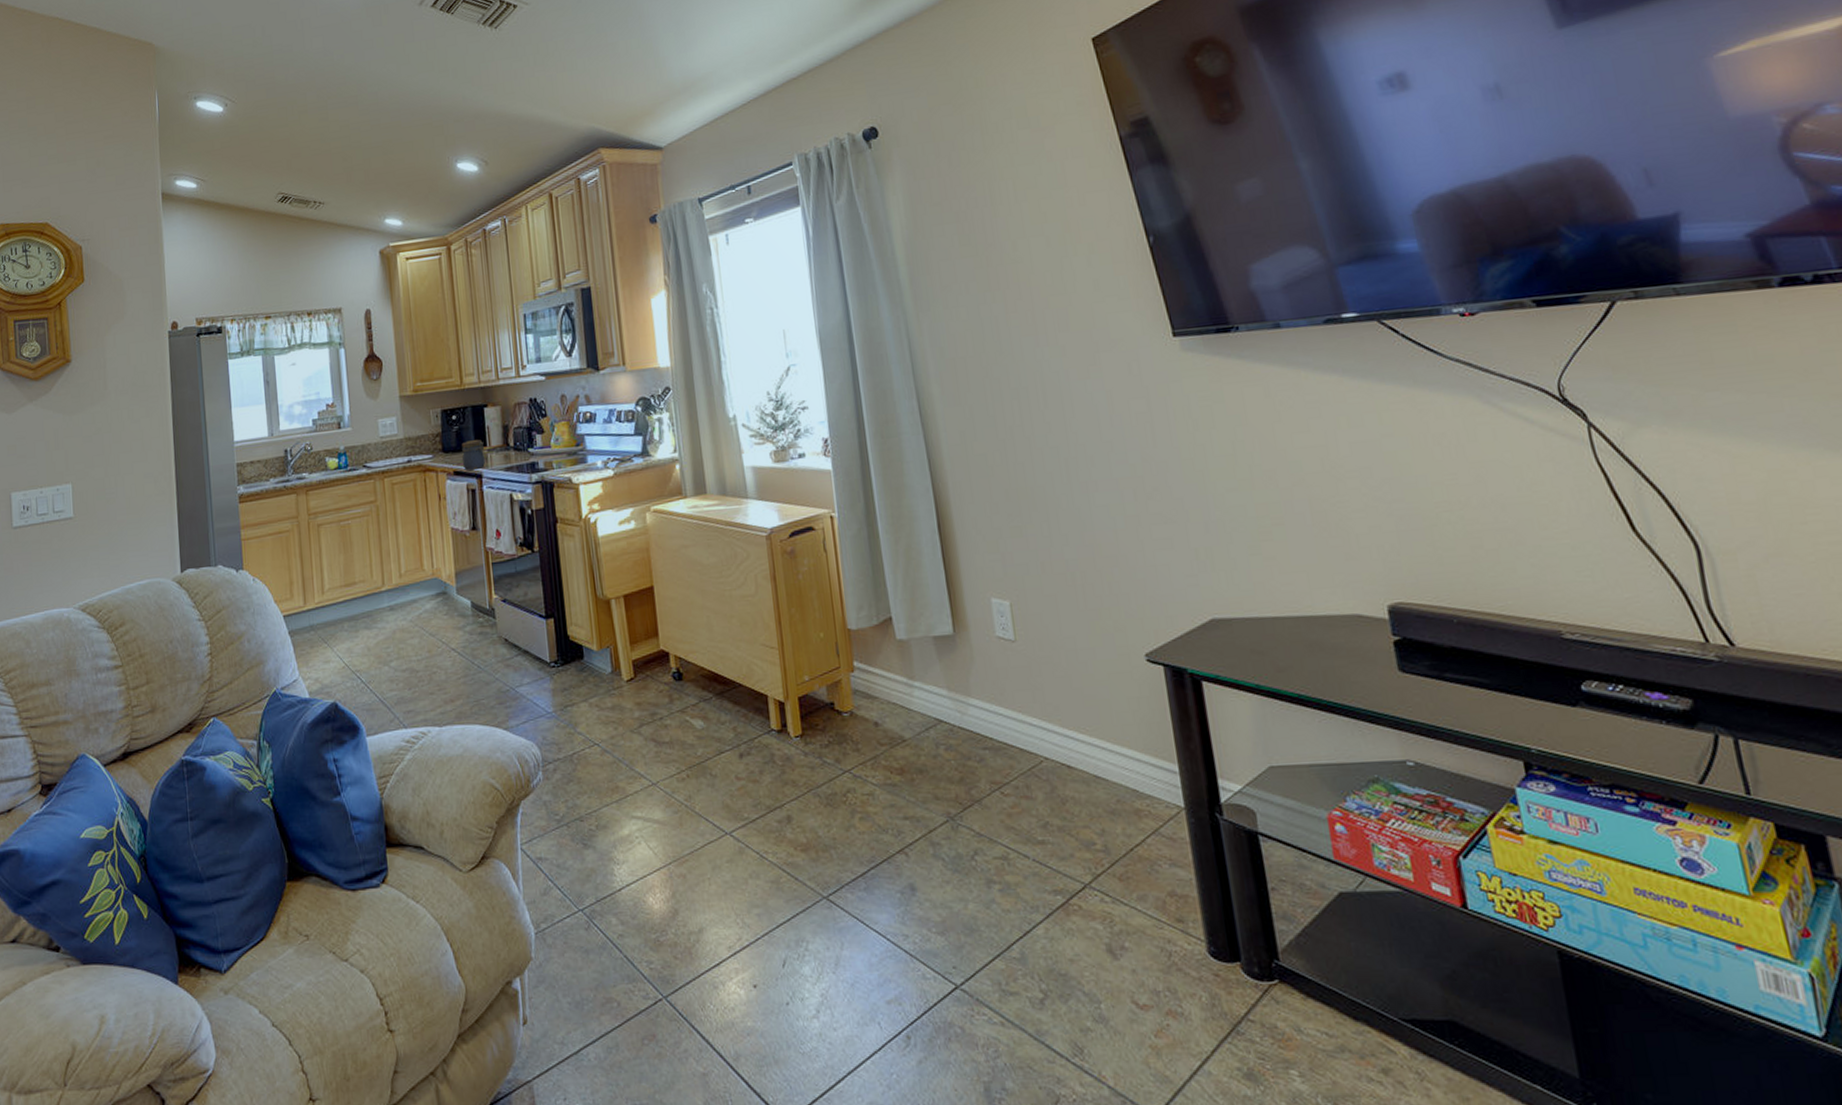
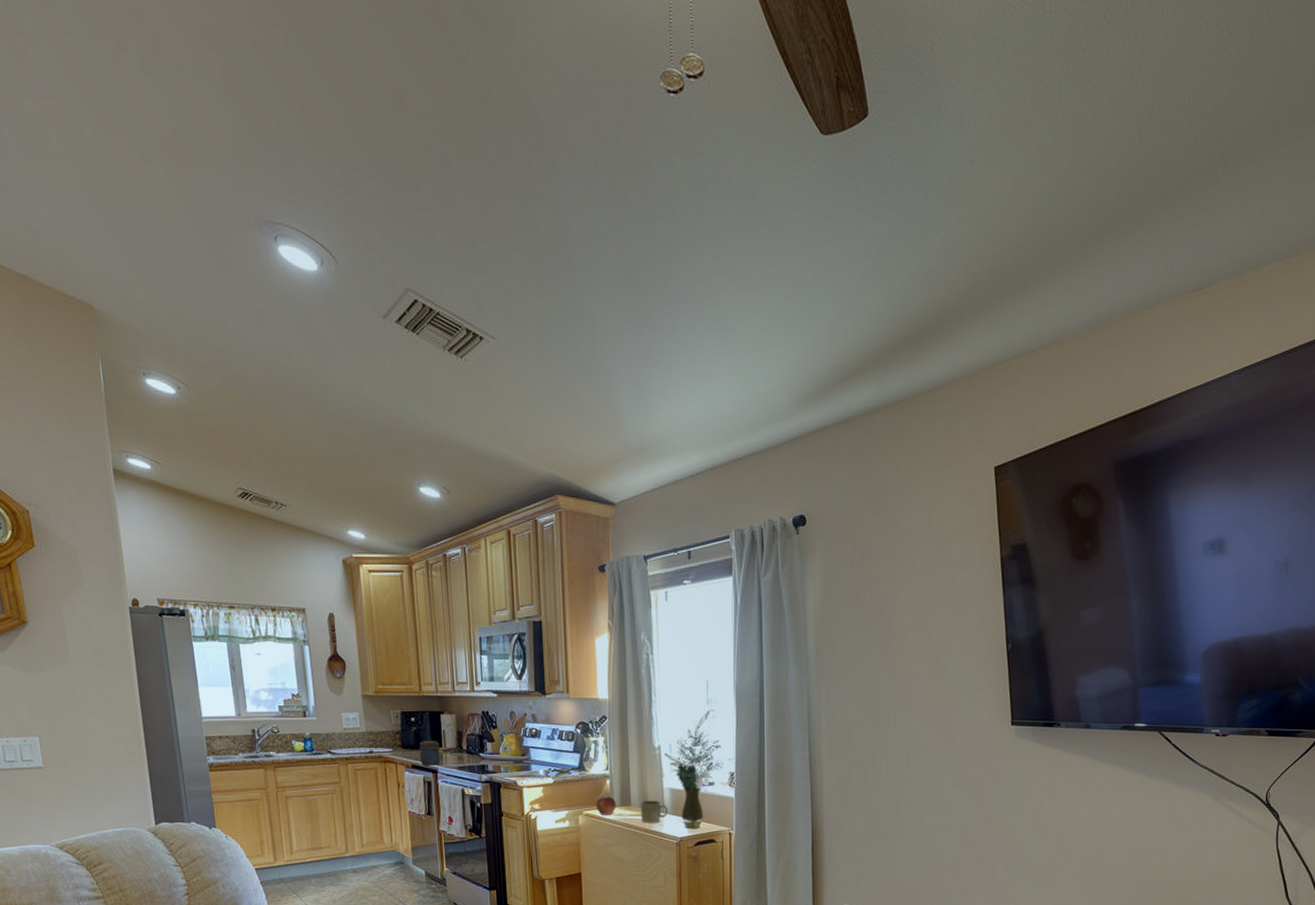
fruit: none [664,484,690,509] -> present [595,796,616,815]
mug: none [718,483,752,515] -> present [640,800,668,823]
vase: none [757,432,797,516] -> present [675,762,704,828]

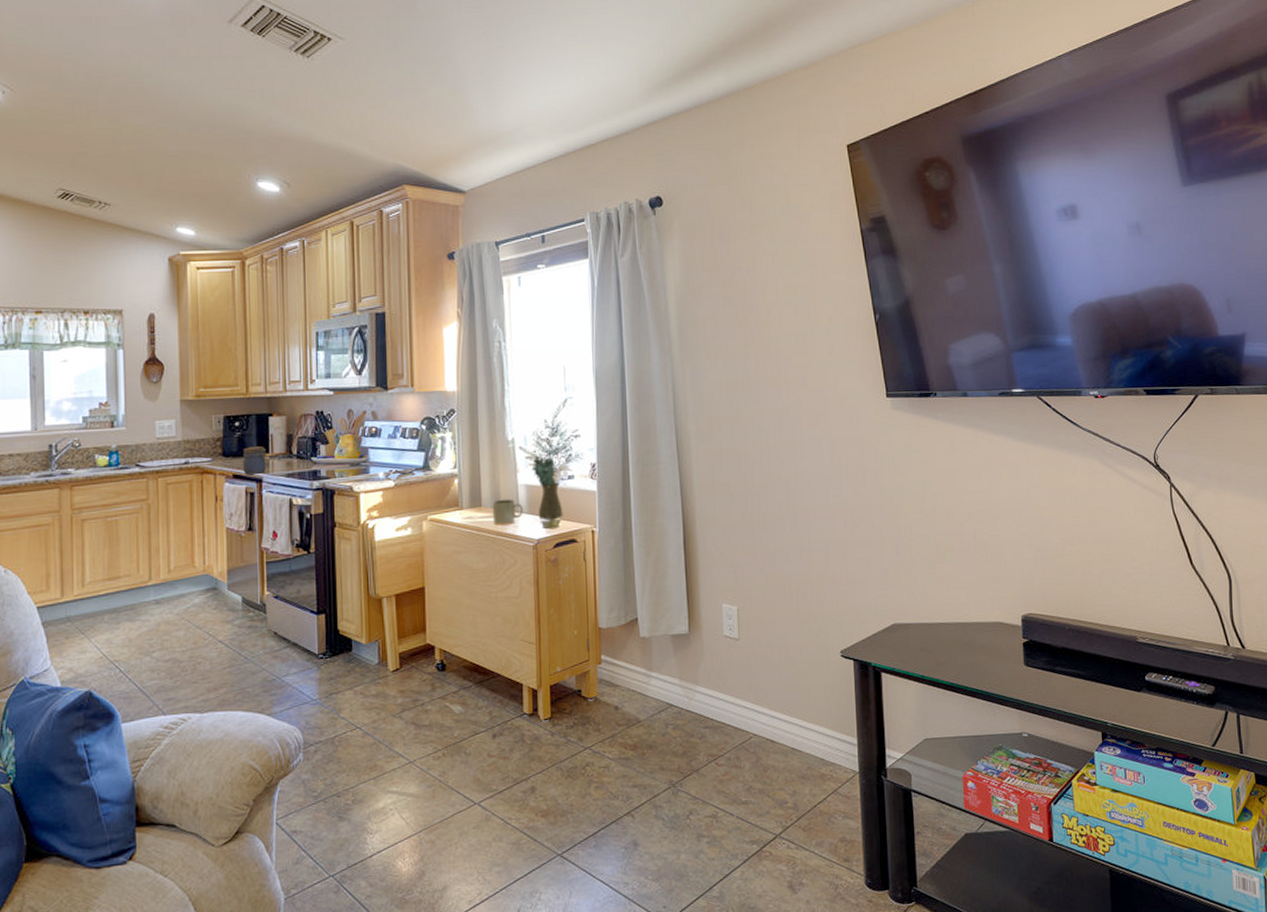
fruit: present [595,796,616,815] -> none [442,497,465,519]

